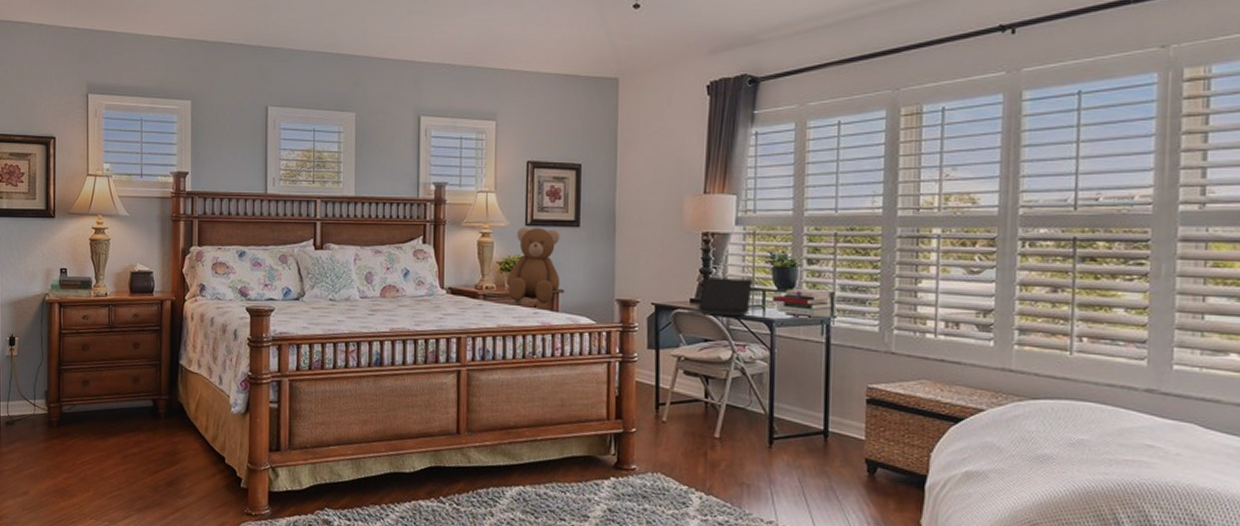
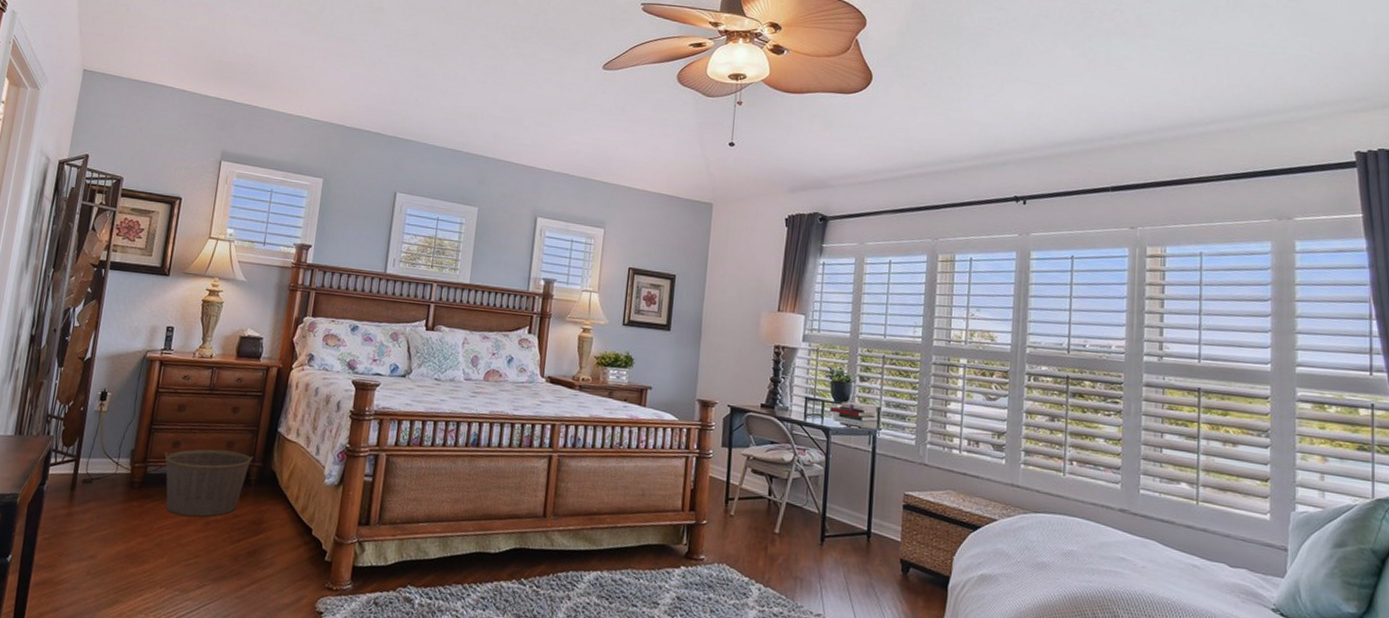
books: present [48,275,93,299] -> none [149,334,200,360]
basket: none [76,385,160,451] -> present [164,449,254,517]
teddy bear: present [506,227,560,304] -> none [601,326,653,399]
laptop: present [688,277,753,317] -> none [758,385,814,423]

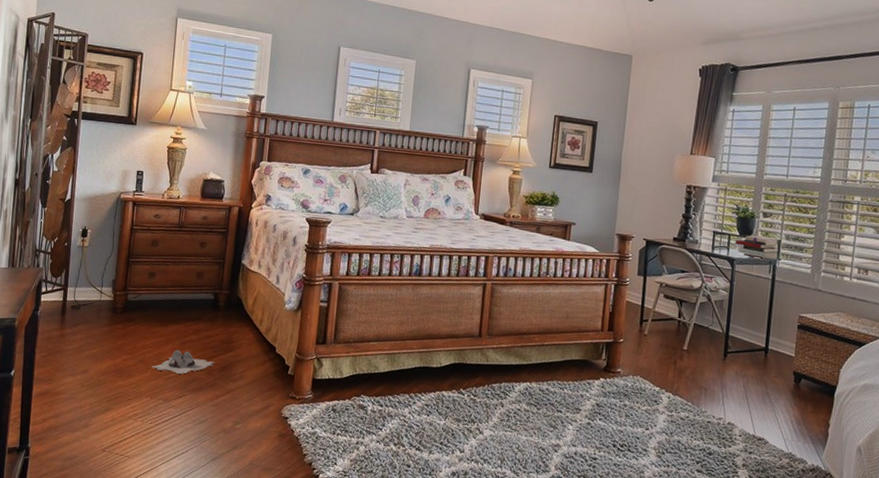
basket: present [164,449,254,517] -> none [142,279,222,338]
slippers: none [169,531,243,561] -> present [151,349,215,374]

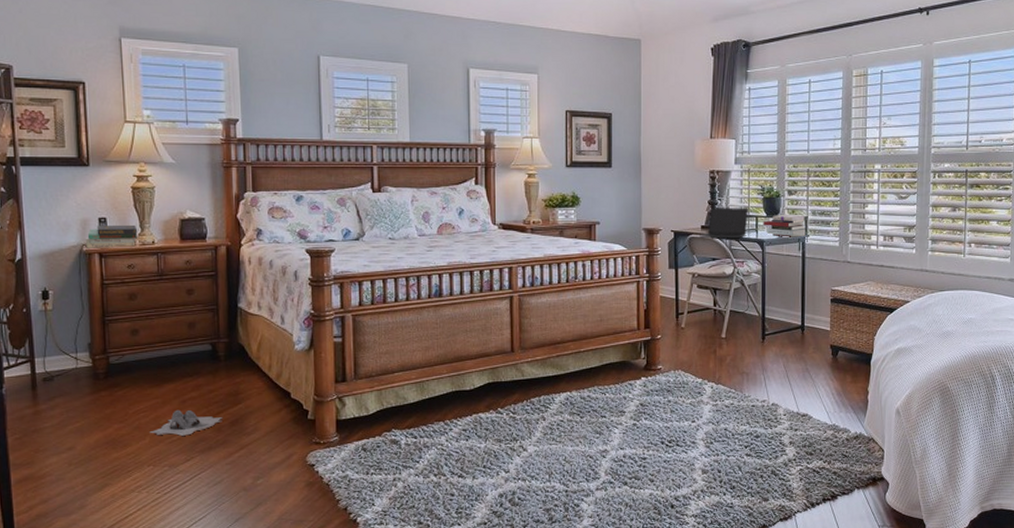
books: none [123,177,168,200] -> present [85,224,138,248]
laptop: none [671,221,722,254] -> present [700,208,748,239]

